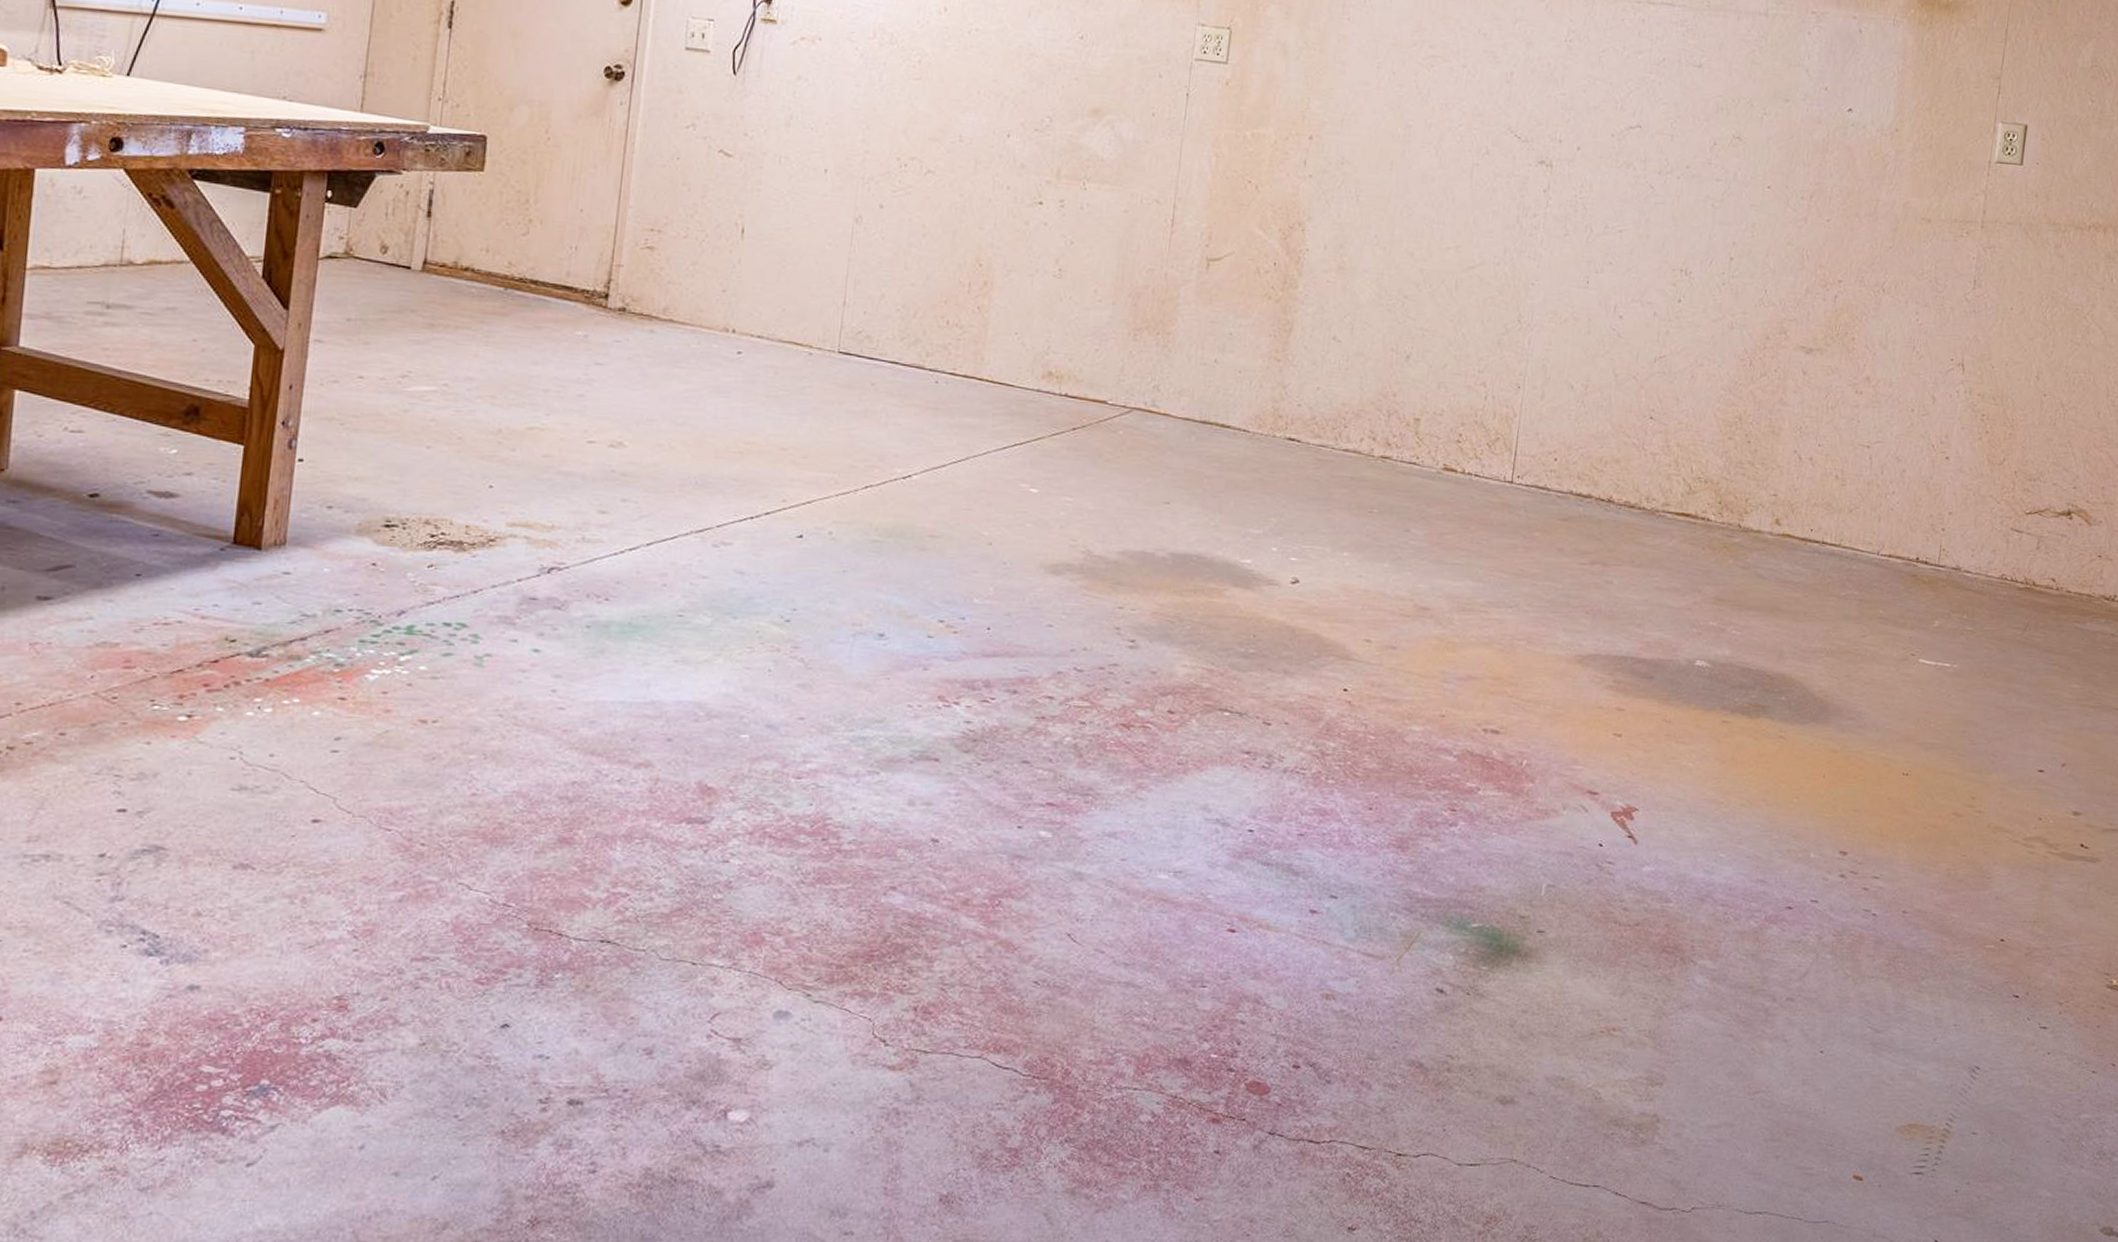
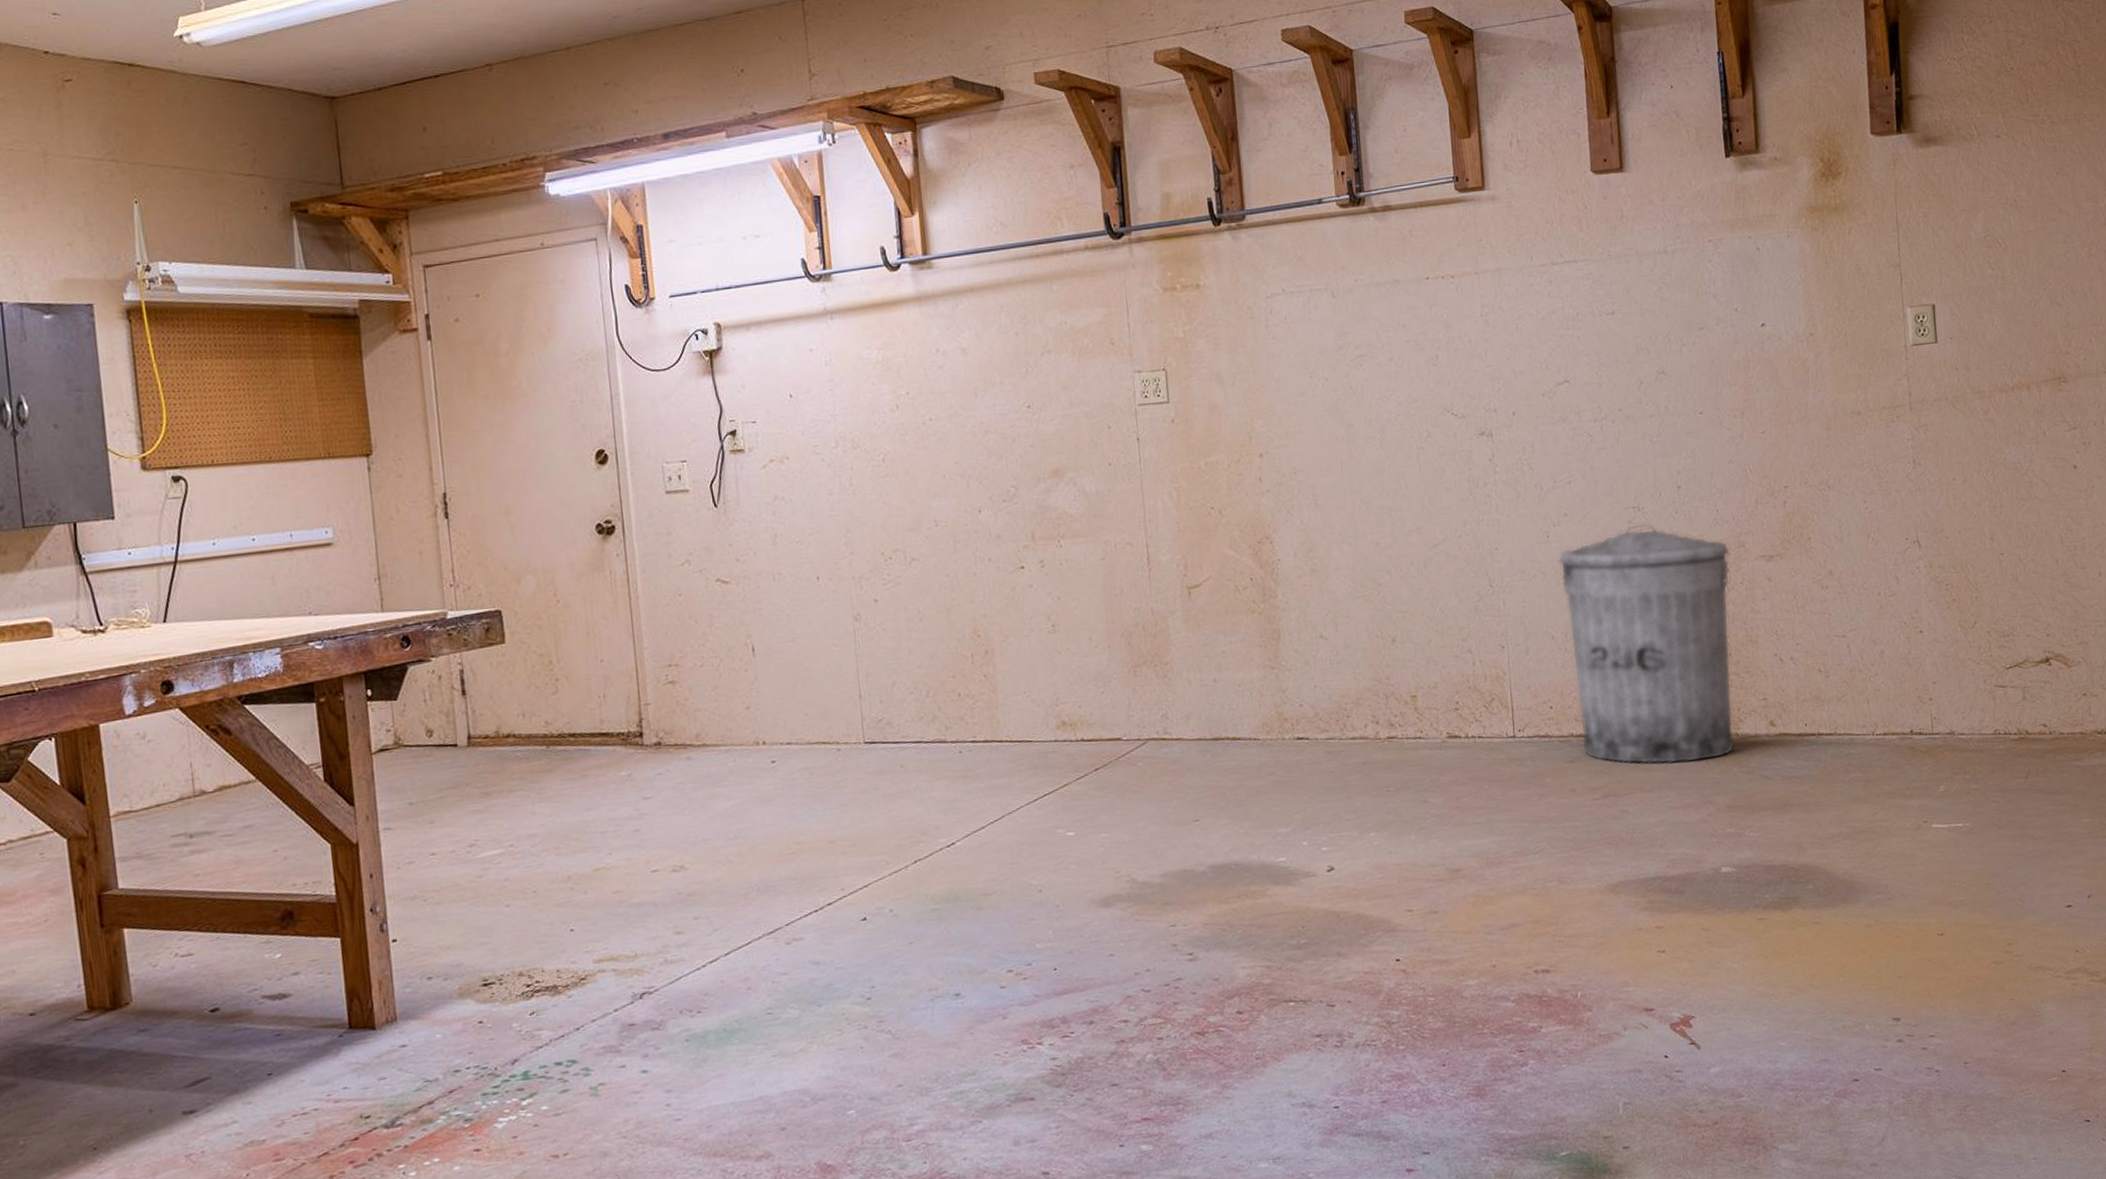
trash can: none [1579,288,1770,547] -> present [1557,523,1735,765]

